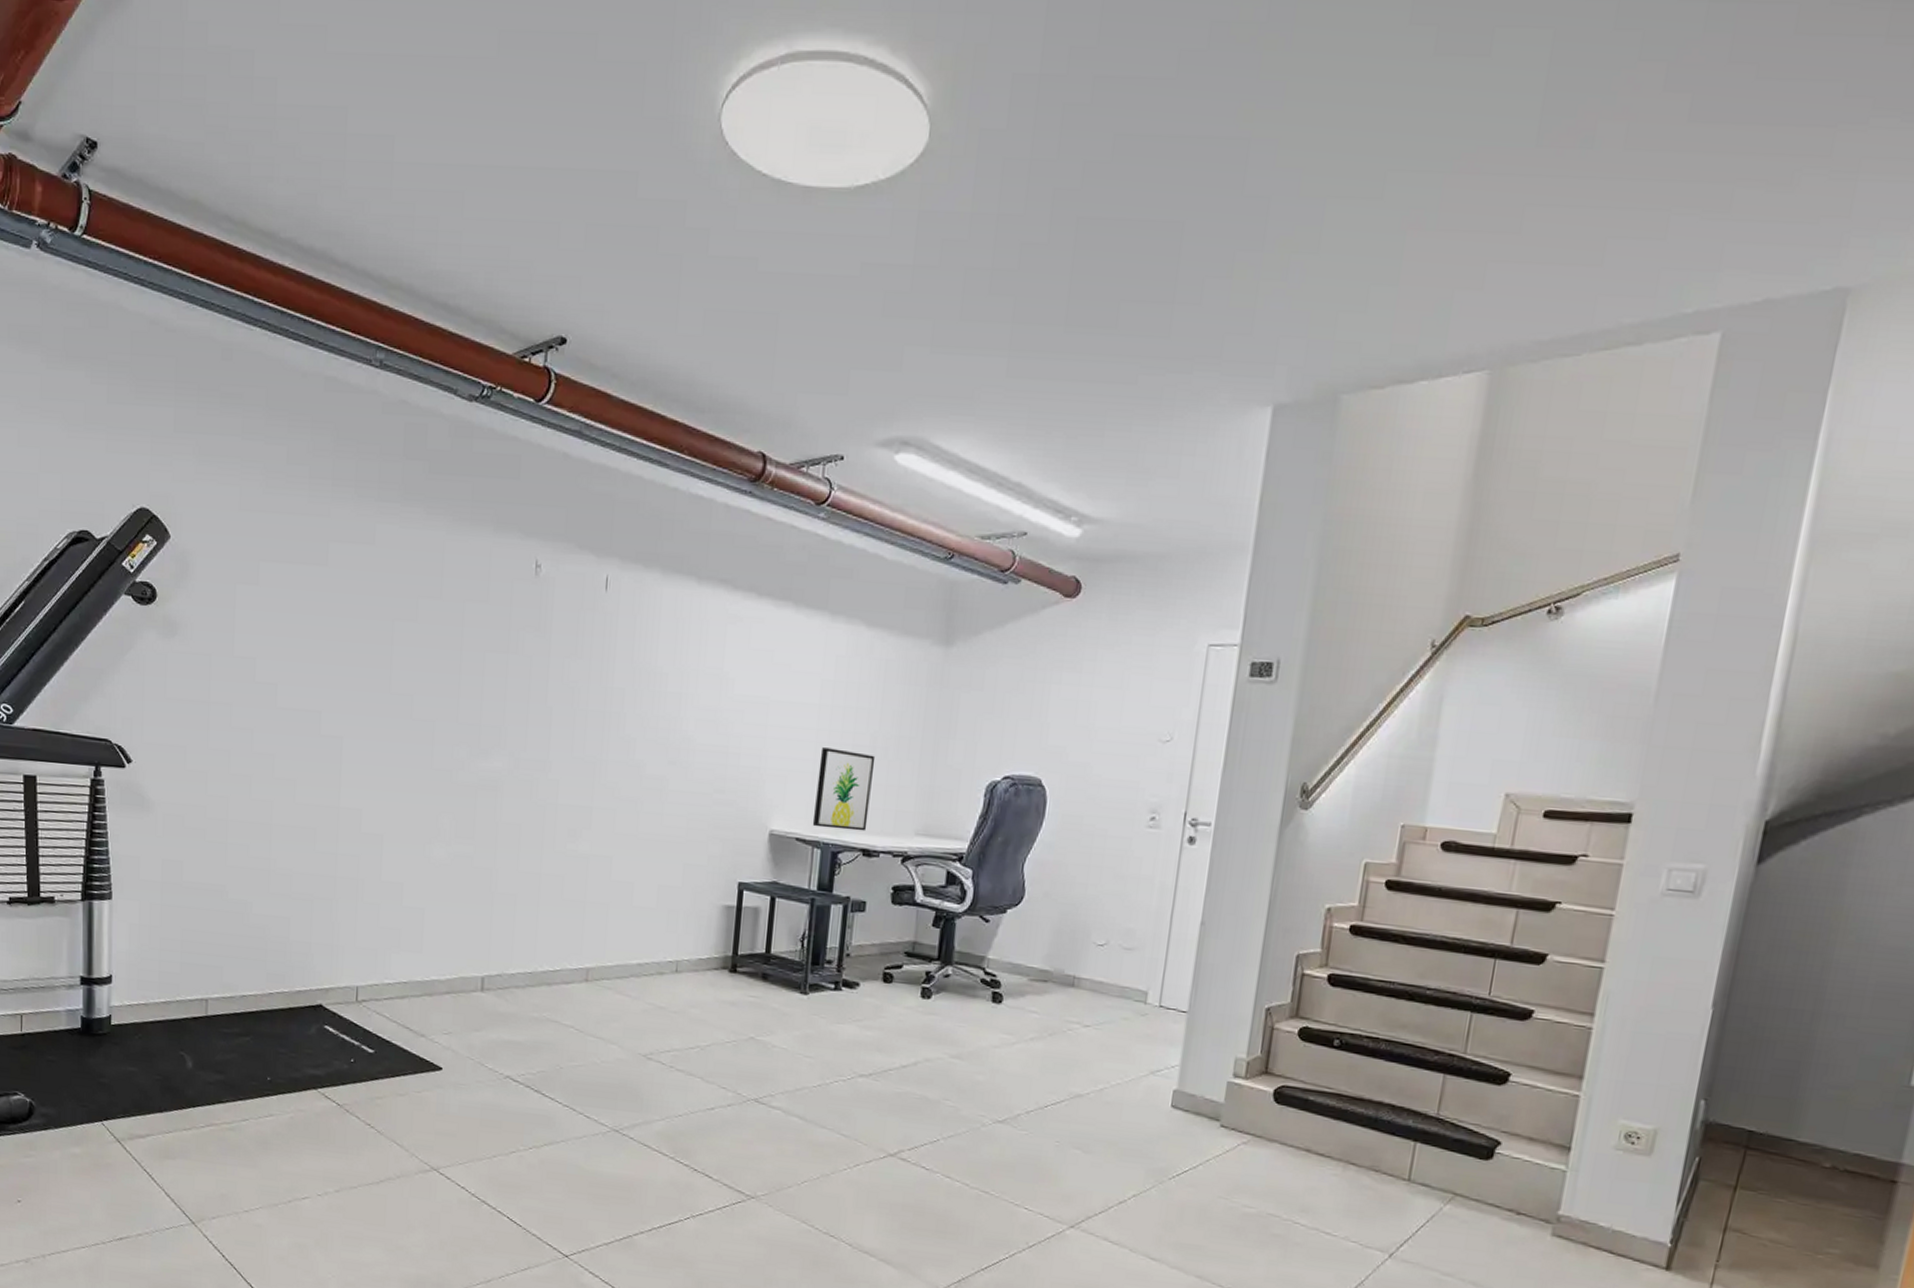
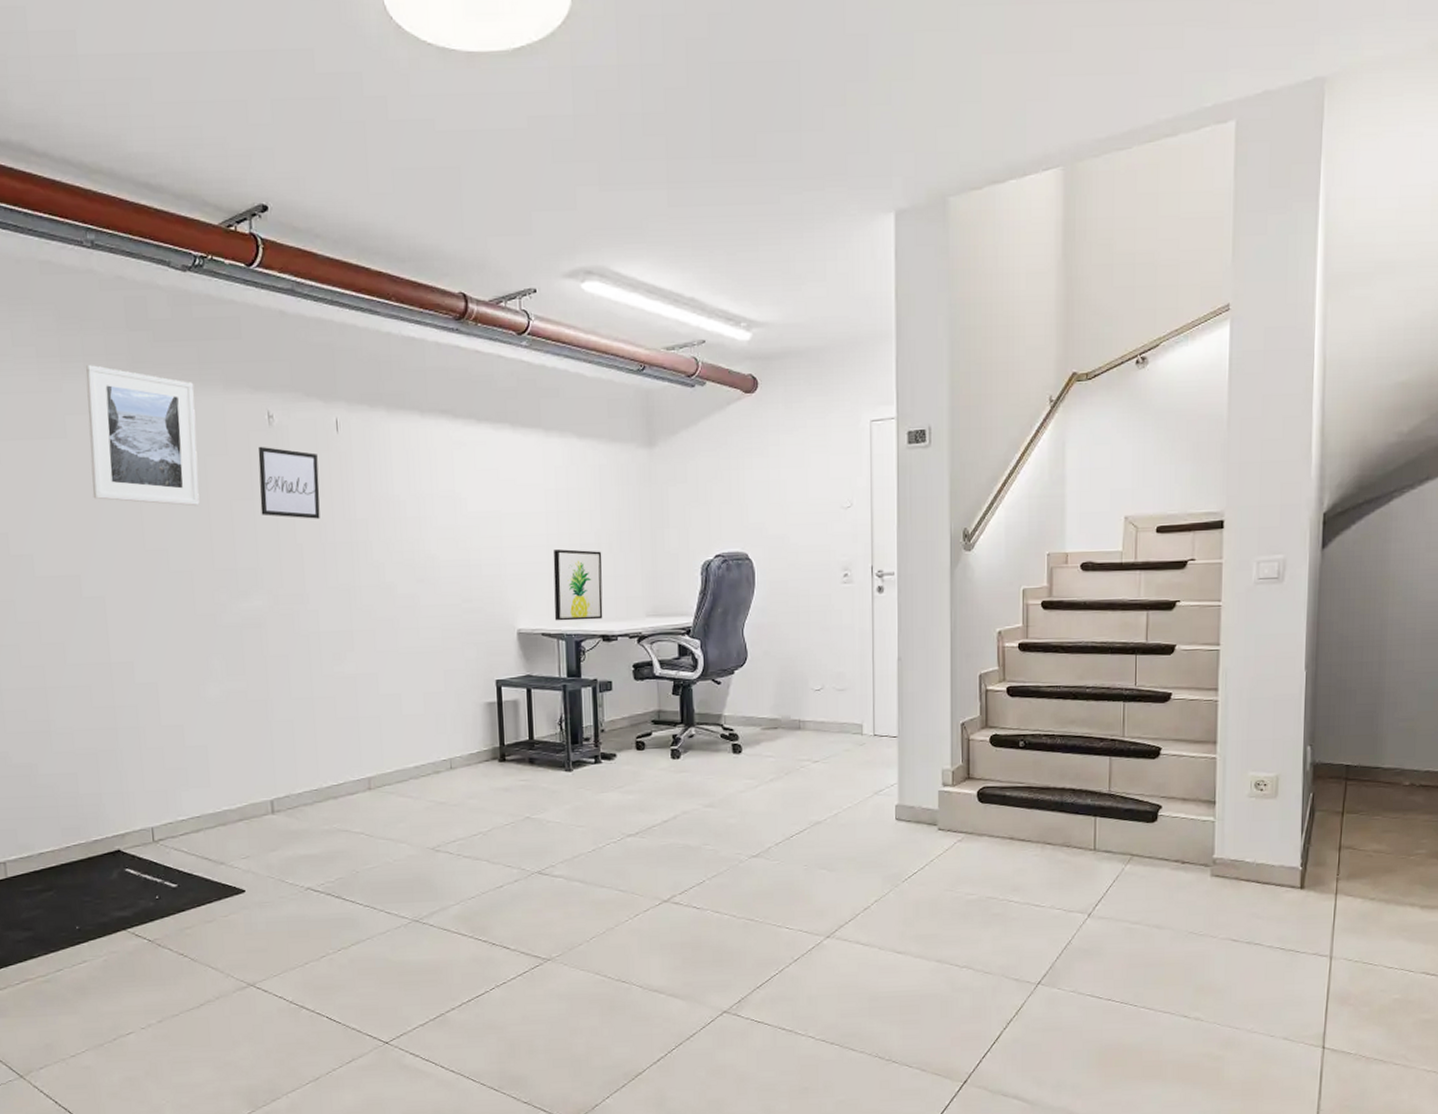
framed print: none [345,491,464,654] -> present [85,365,200,507]
wall art: none [514,596,582,682] -> present [258,446,320,519]

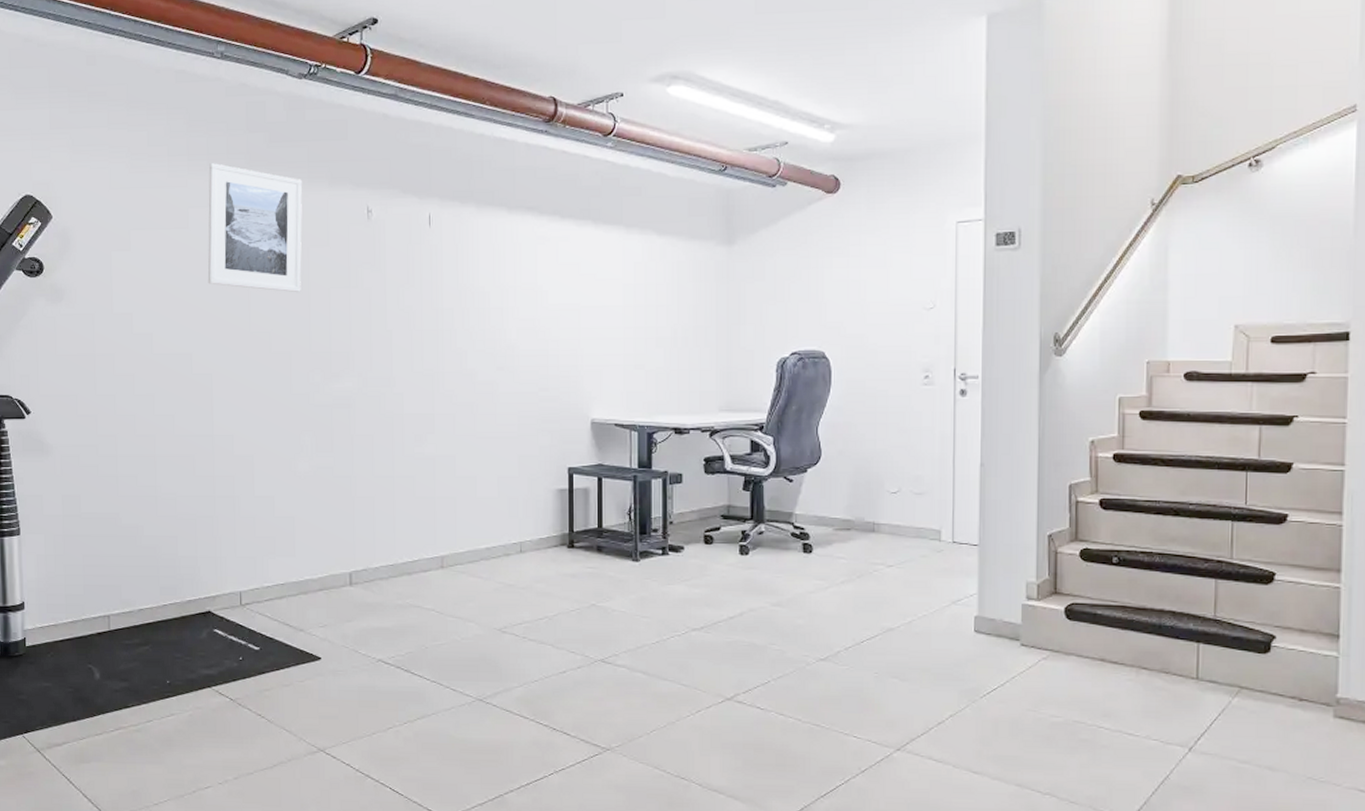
wall art: present [258,446,320,519] -> none [356,238,411,307]
wall art: present [553,549,603,621] -> none [628,343,677,413]

